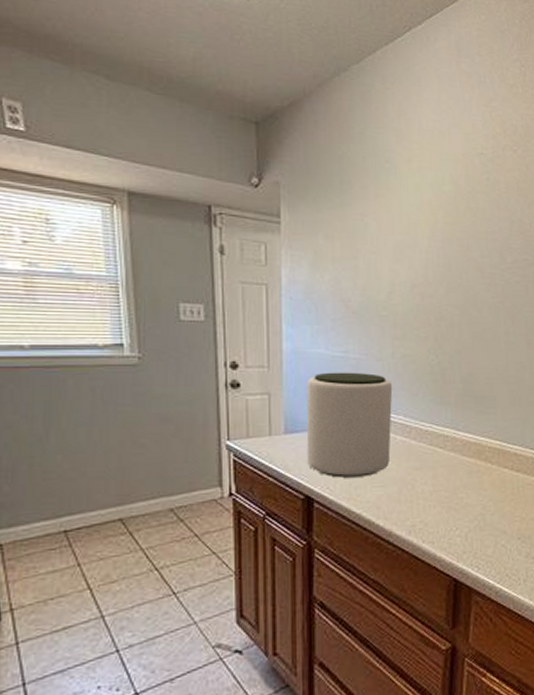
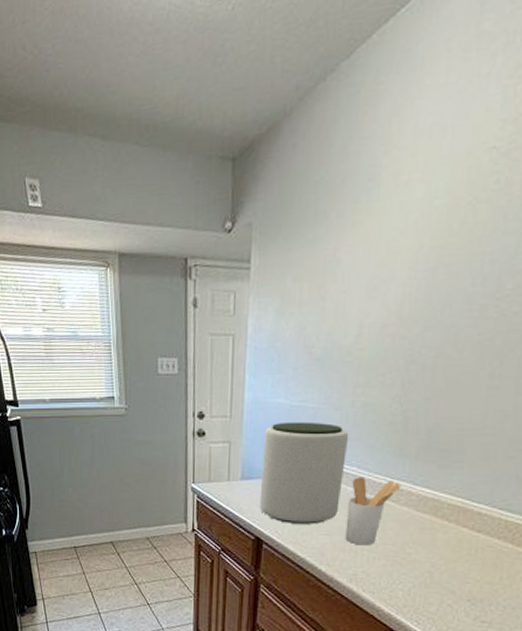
utensil holder: none [398,425,446,495] -> present [345,477,401,546]

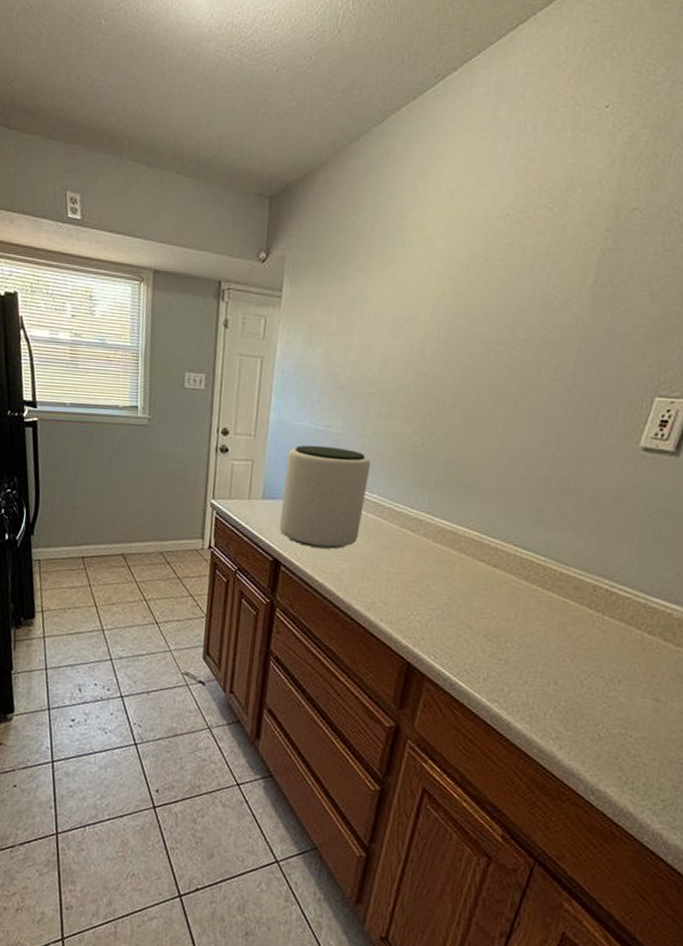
utensil holder: present [345,477,401,546] -> none [364,504,421,574]

